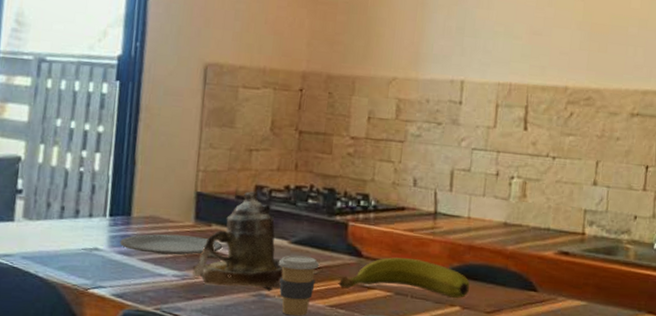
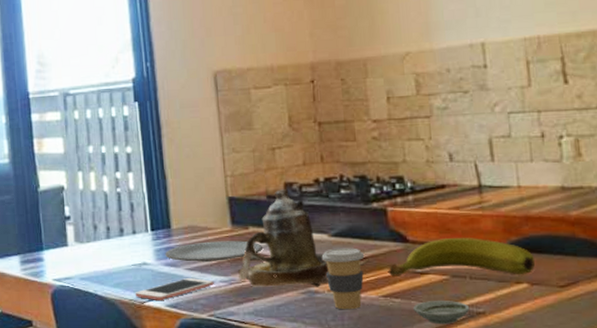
cell phone: none [79,269,166,290] -> present [135,278,214,301]

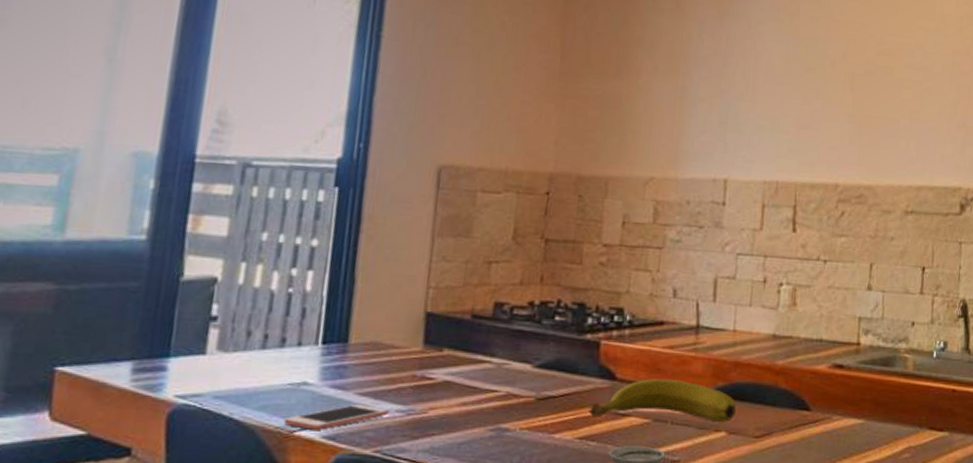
plate: present [165,240,262,262] -> none [333,362,455,387]
teapot: present [237,189,372,287] -> none [419,309,575,424]
coffee cup: present [321,248,365,310] -> none [520,381,568,452]

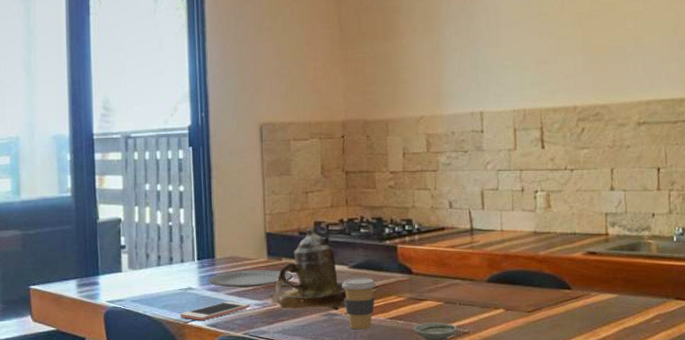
plate: none [333,362,455,387] -> present [208,270,292,288]
teapot: none [419,309,575,424] -> present [270,227,382,310]
coffee cup: none [520,381,568,452] -> present [341,278,377,330]
banana: present [588,378,736,422] -> none [394,270,510,302]

